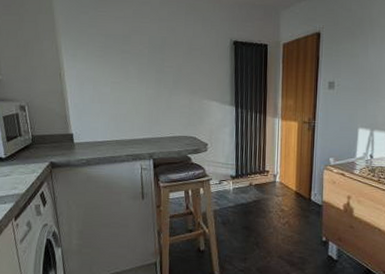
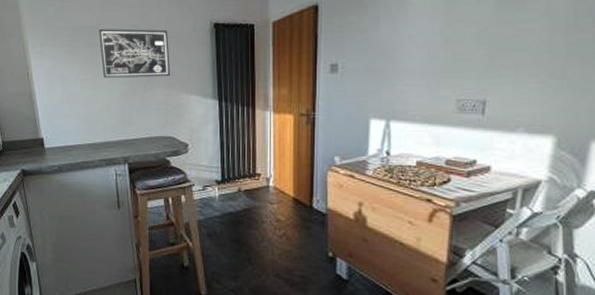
wall art: none [130,38,195,84] -> present [99,28,171,78]

